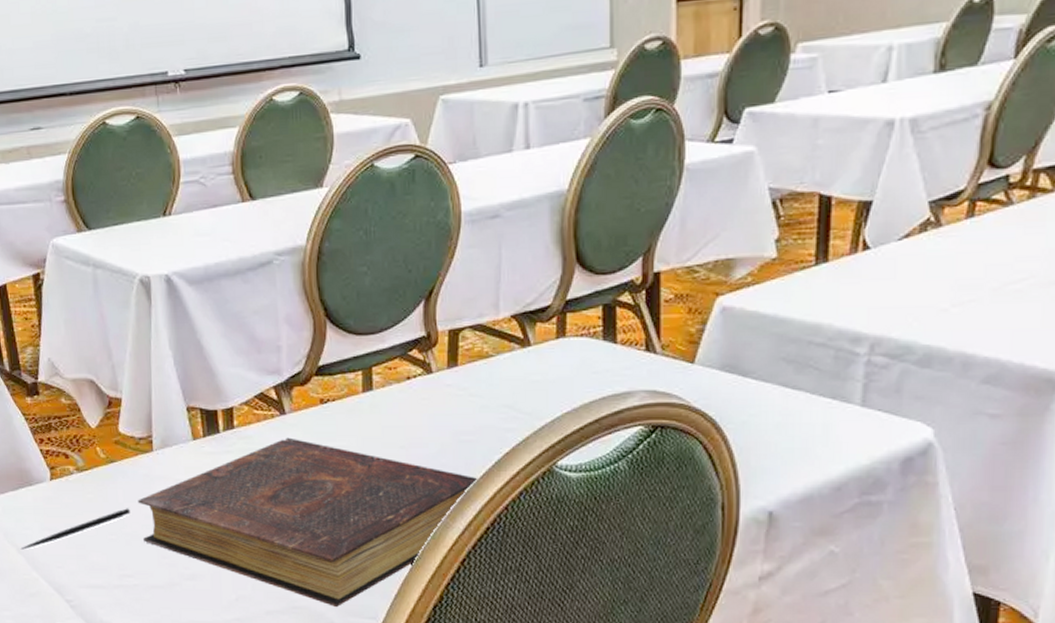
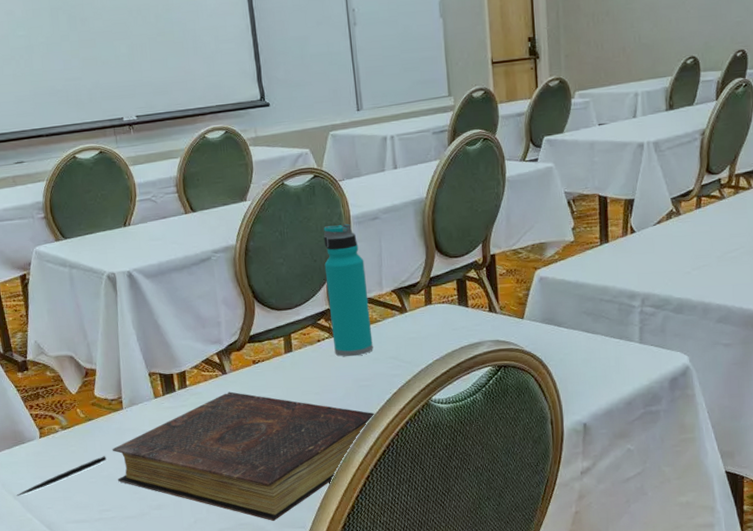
water bottle: none [422,222,481,402] -> present [323,223,373,357]

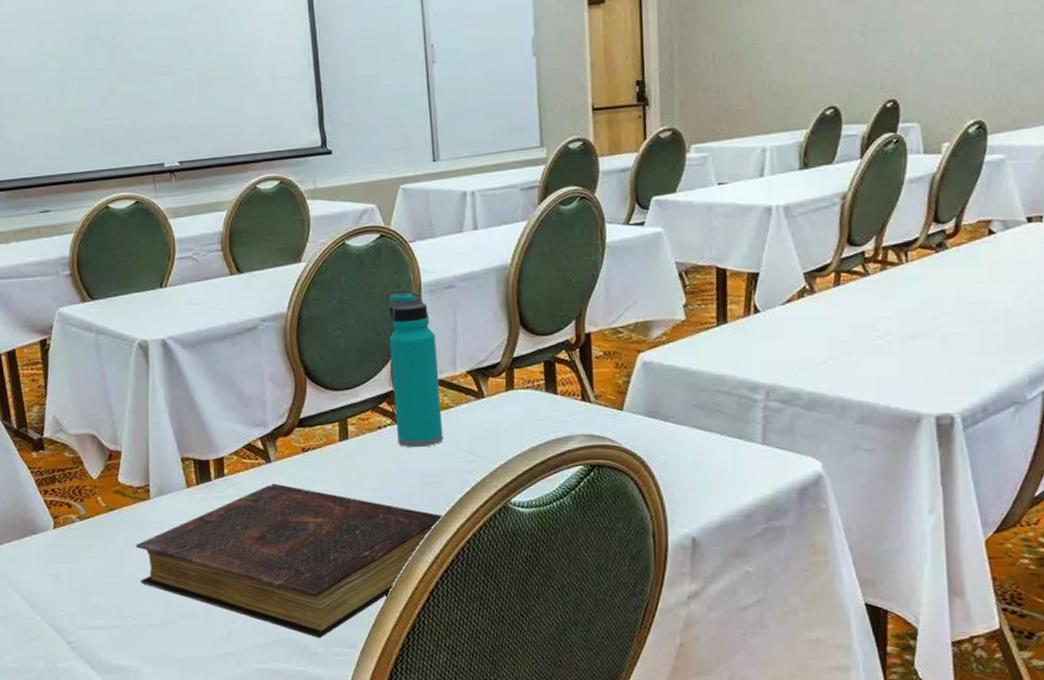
pen: present [16,456,107,496] -> none [24,552,129,595]

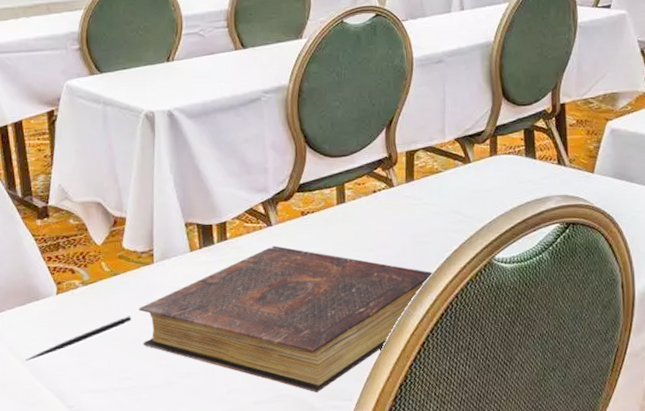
pen: none [24,552,129,595] -> present [24,316,132,361]
water bottle: present [389,291,443,448] -> none [383,66,433,210]

